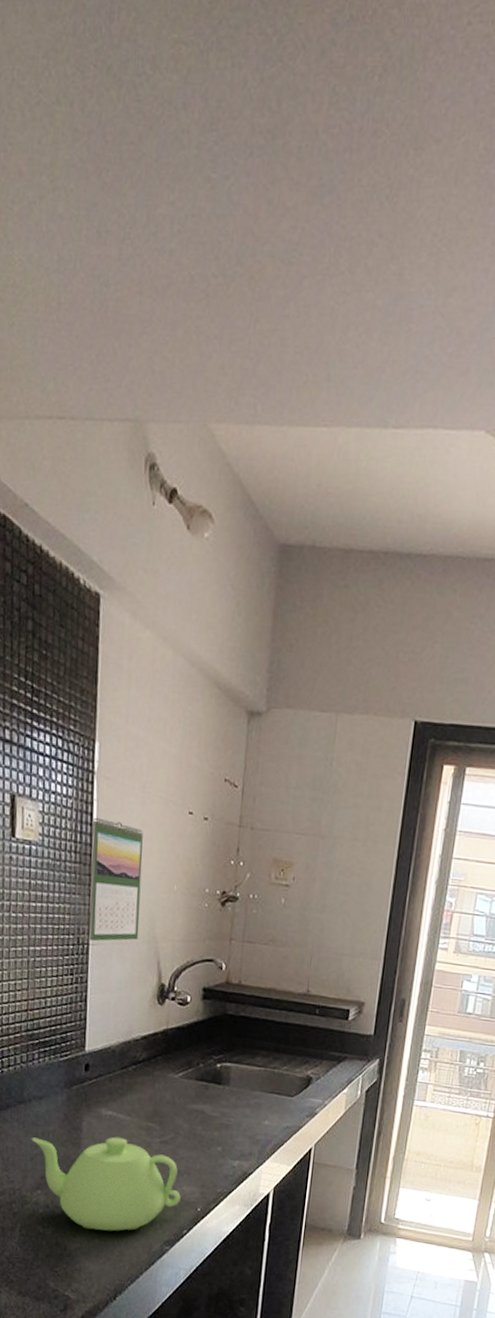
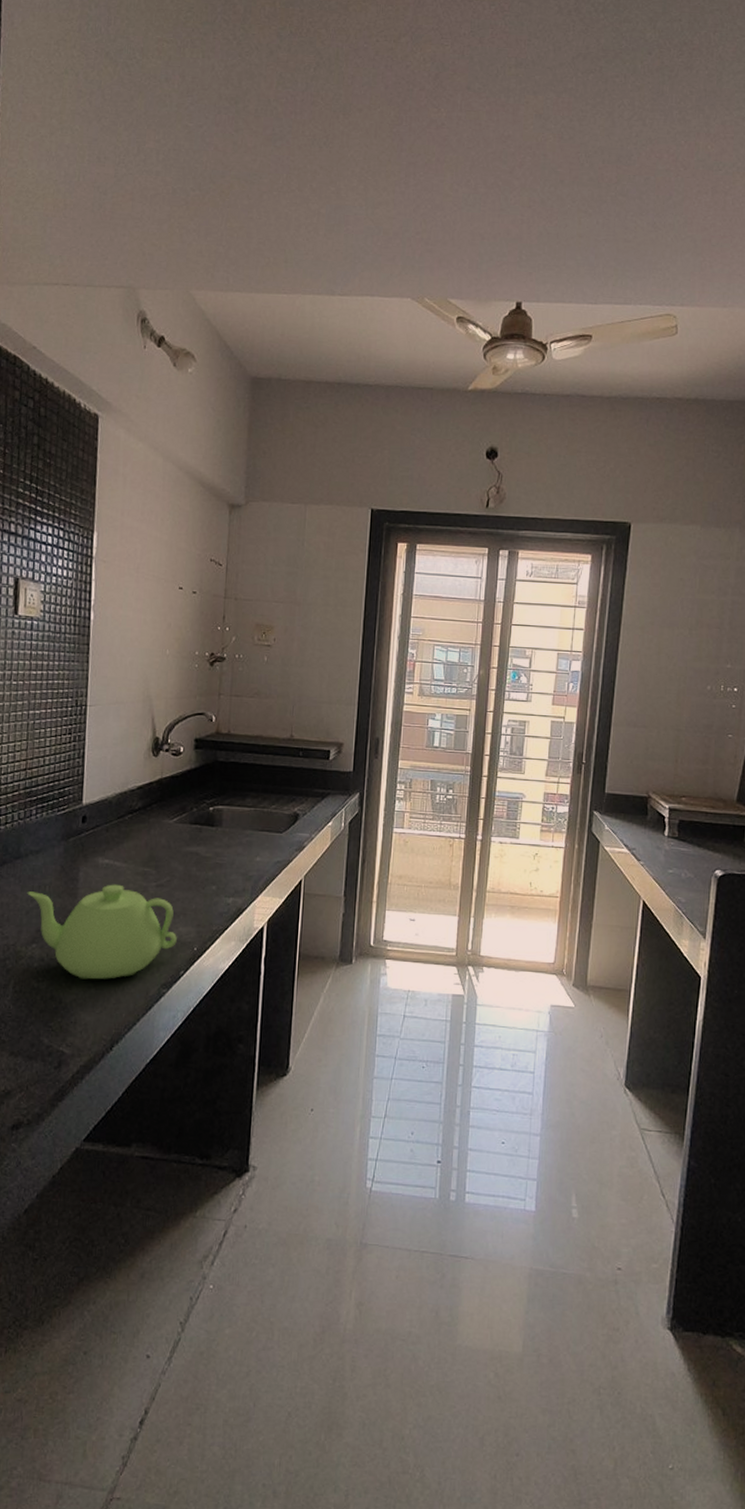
calendar: present [89,817,143,942] -> none [87,594,138,703]

